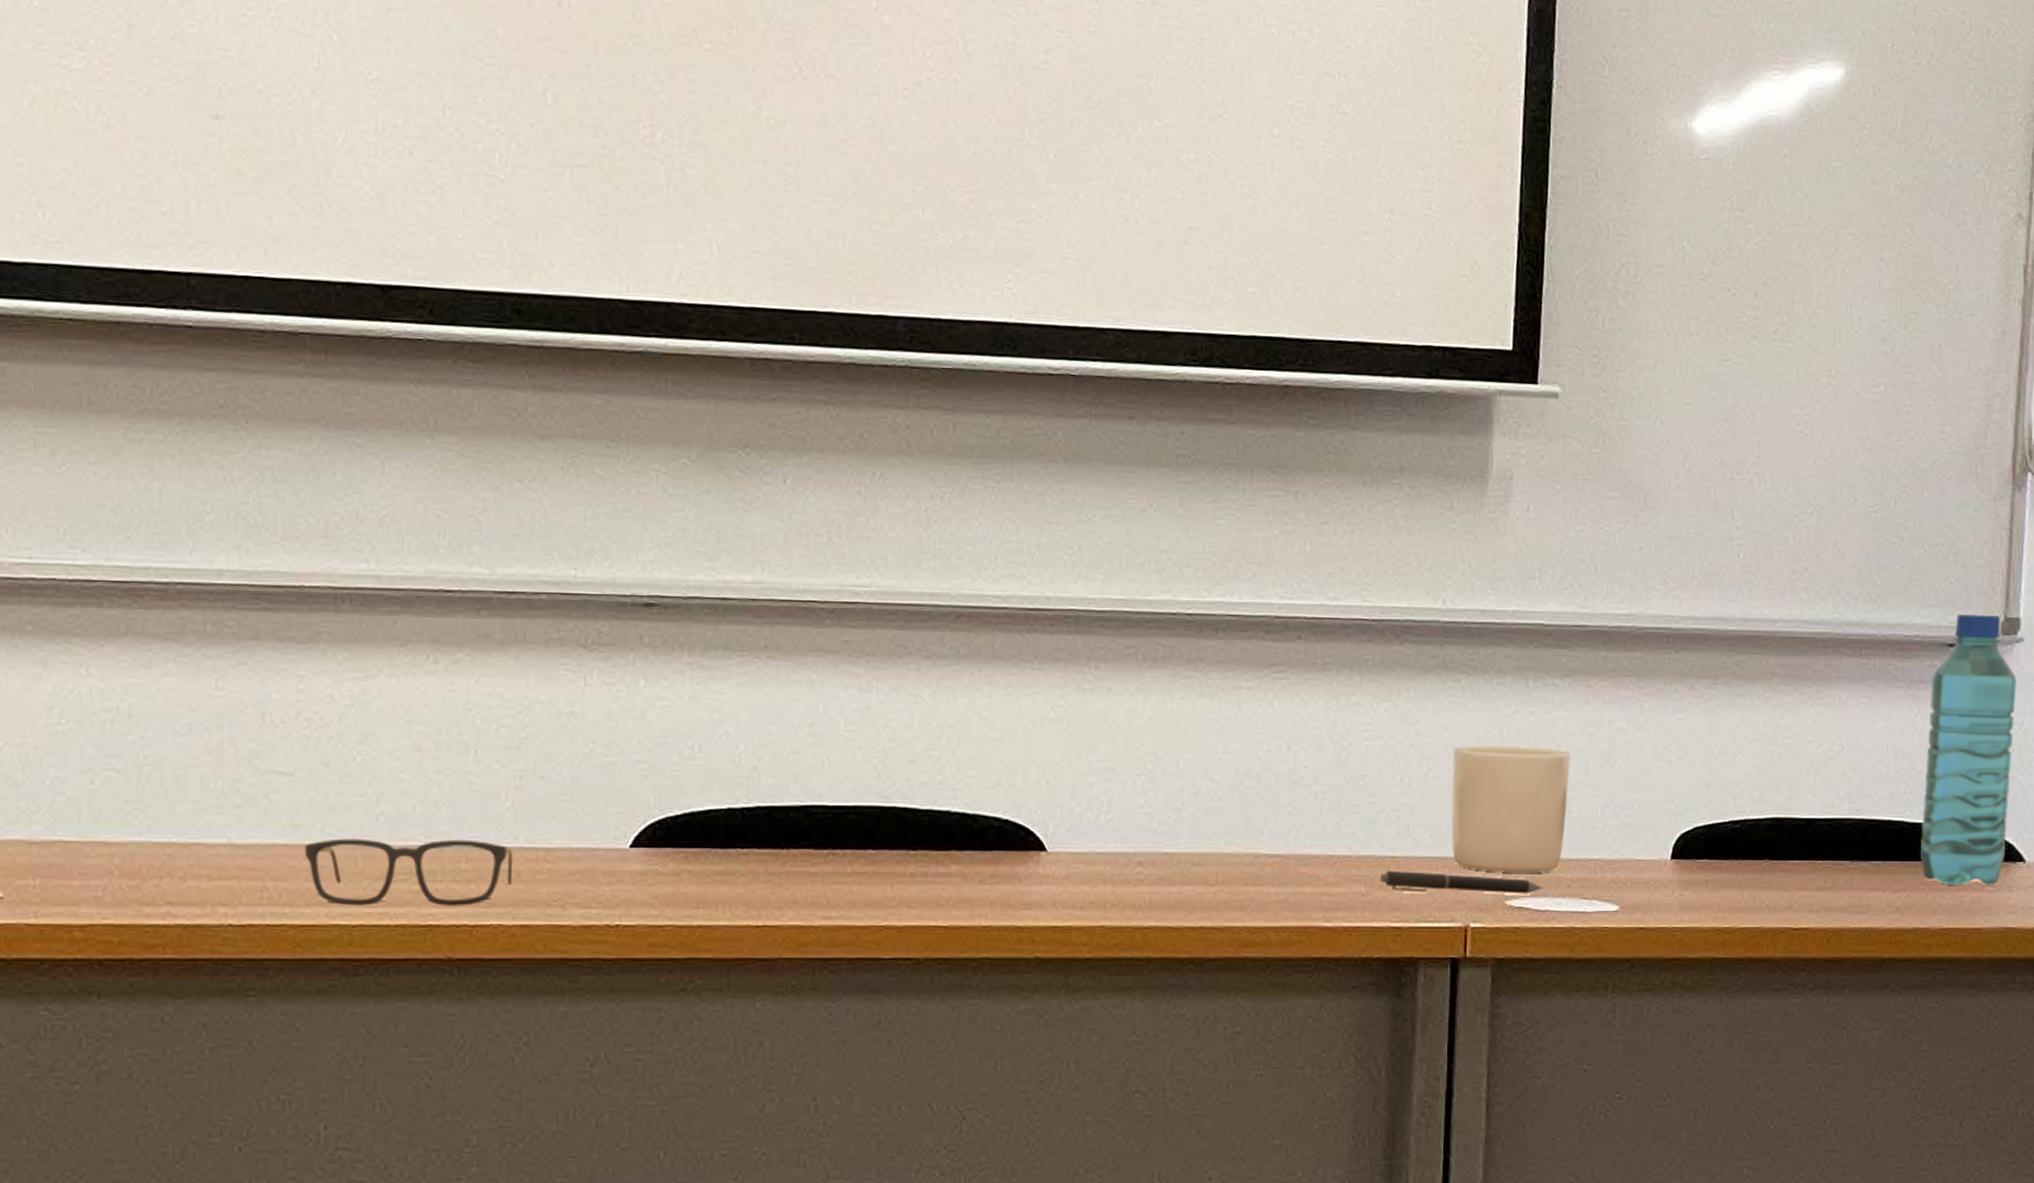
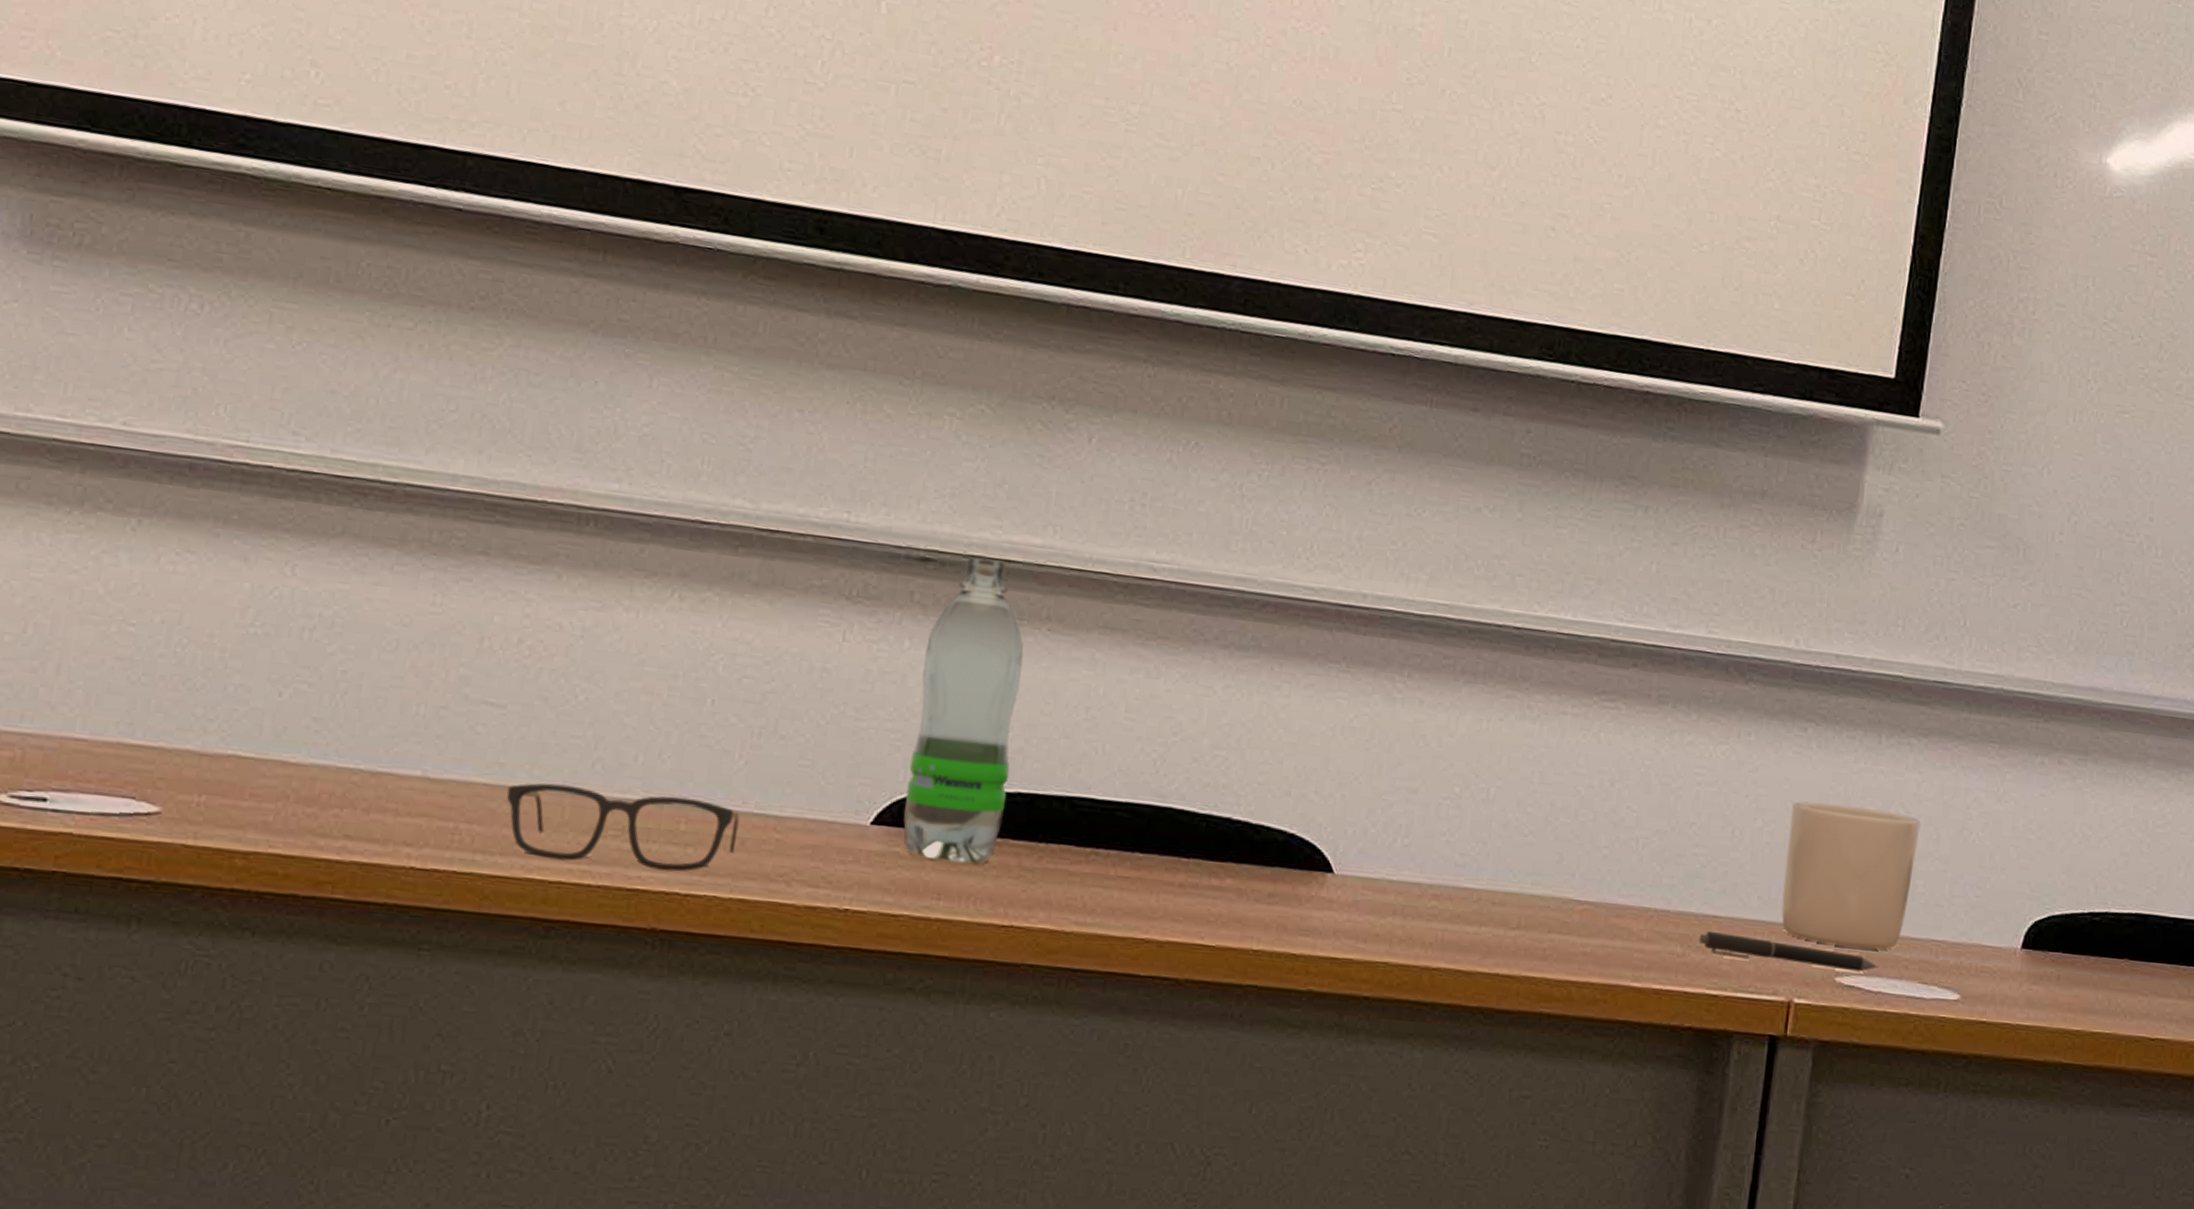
bottle: none [657,599,748,876] -> present [903,558,1024,866]

